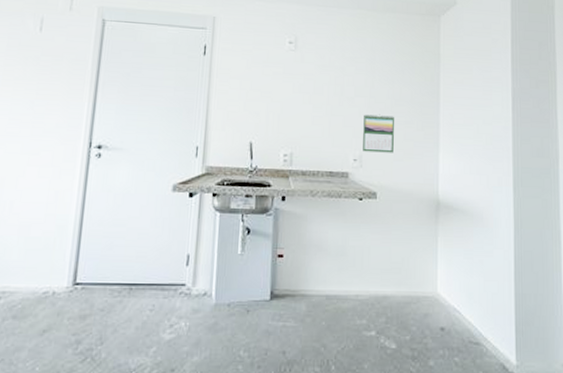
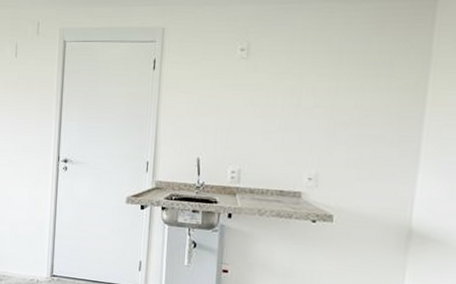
calendar: present [363,114,394,153] -> none [320,127,362,172]

